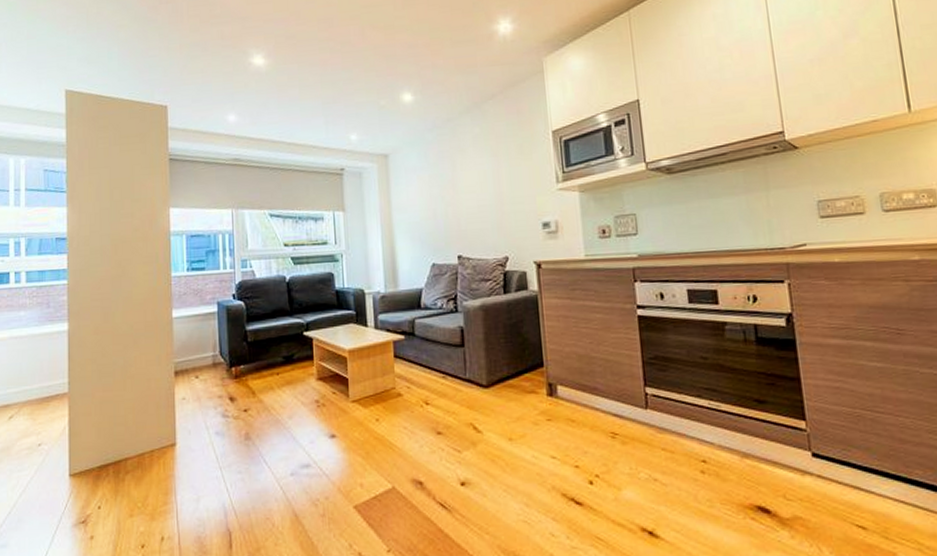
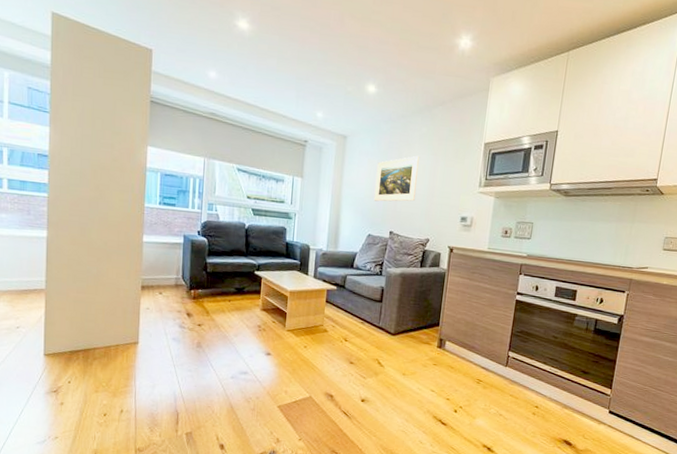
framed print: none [428,160,482,223] -> present [373,155,420,202]

